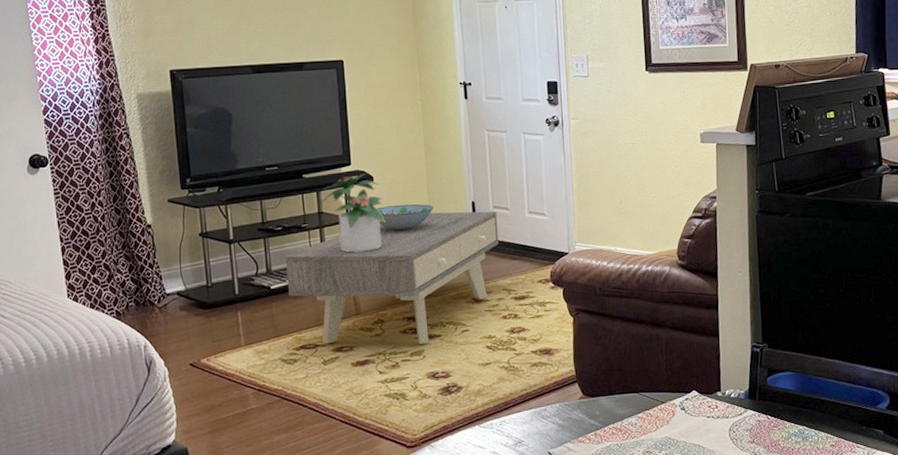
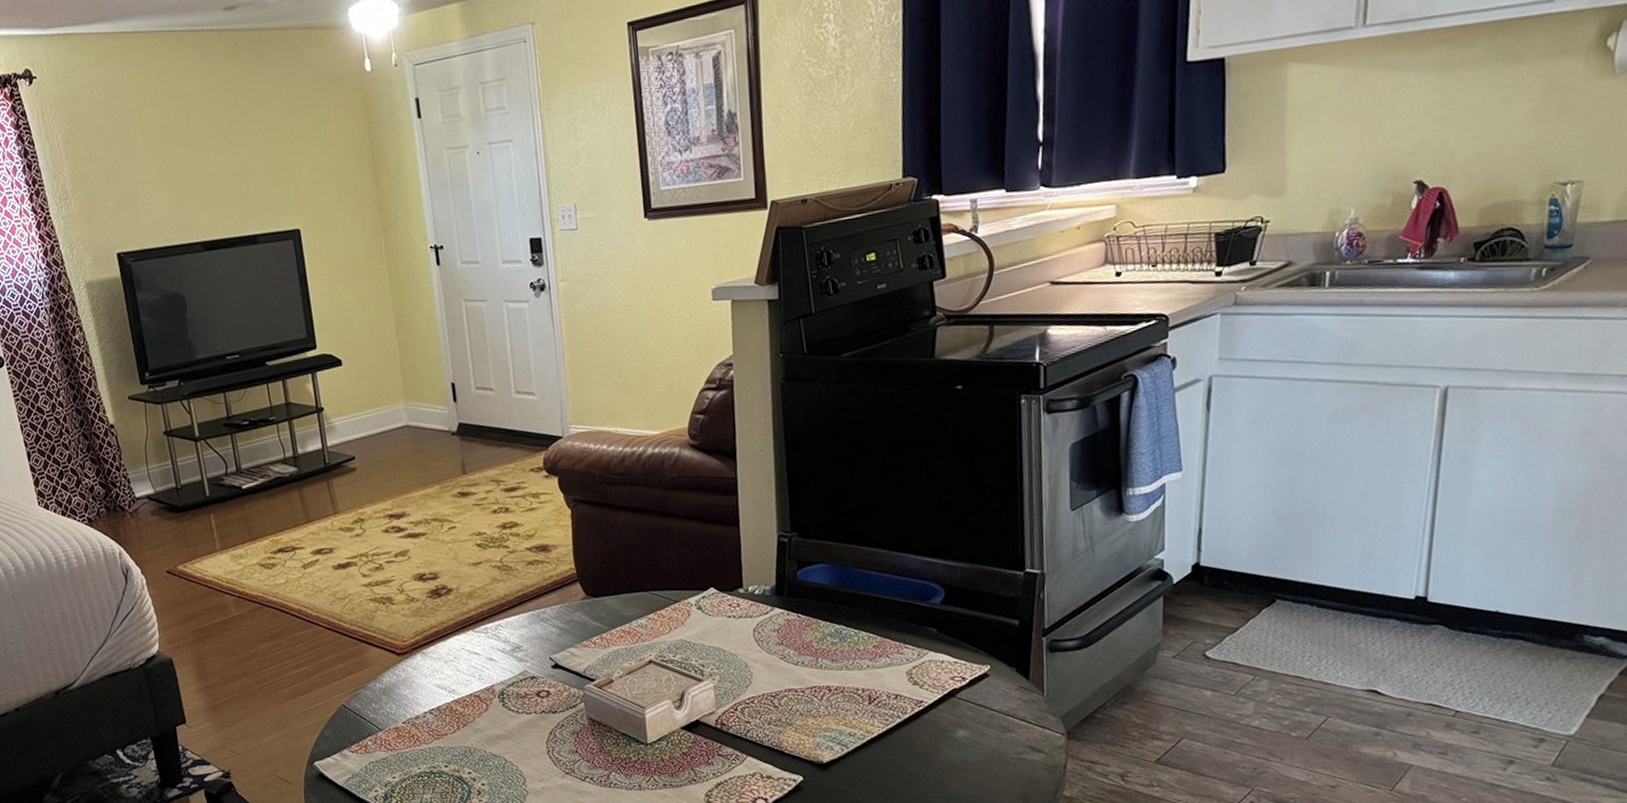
coffee table: present [286,211,499,344] -> none [255,393,484,546]
potted plant: present [319,173,385,253] -> none [285,356,358,446]
decorative bowl: present [376,204,433,231] -> none [347,388,410,420]

